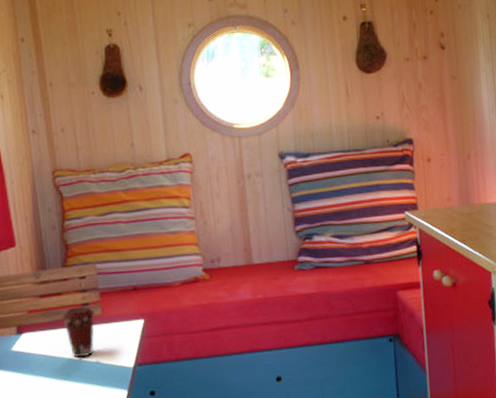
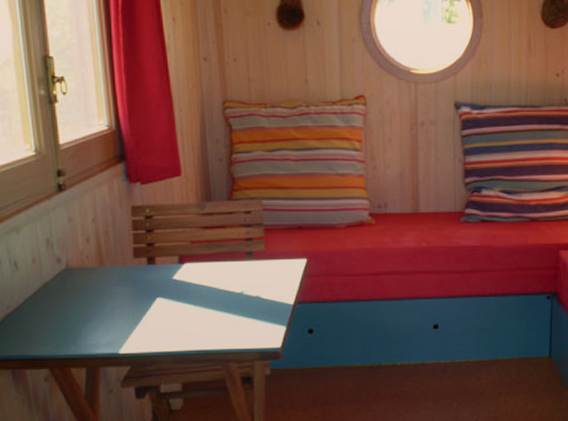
coffee cup: present [61,305,95,358] -> none [224,240,258,291]

